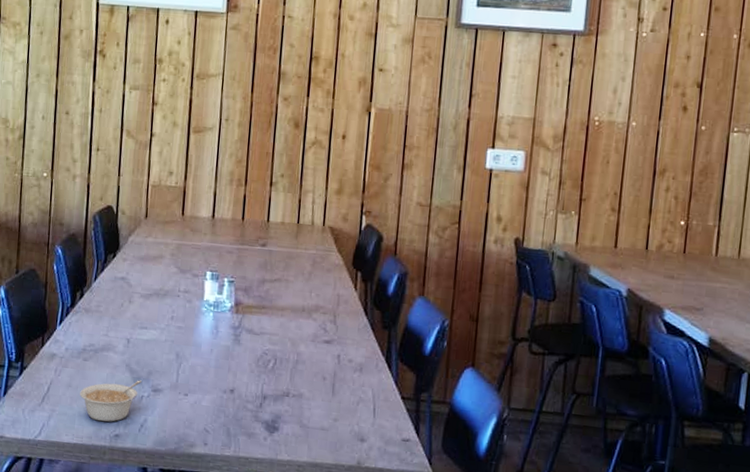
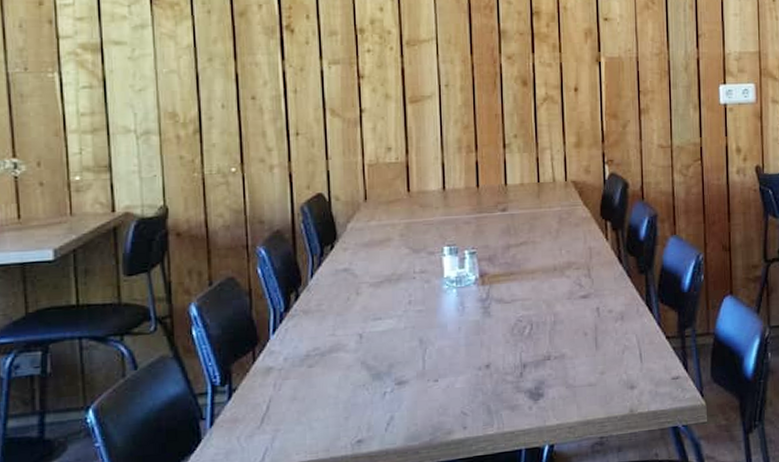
legume: present [80,380,142,422] -> none [308,376,382,431]

